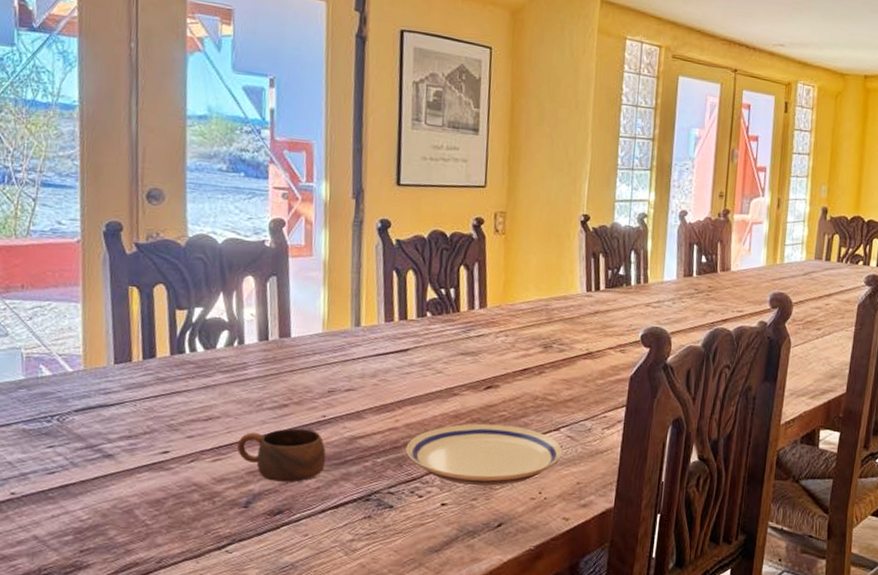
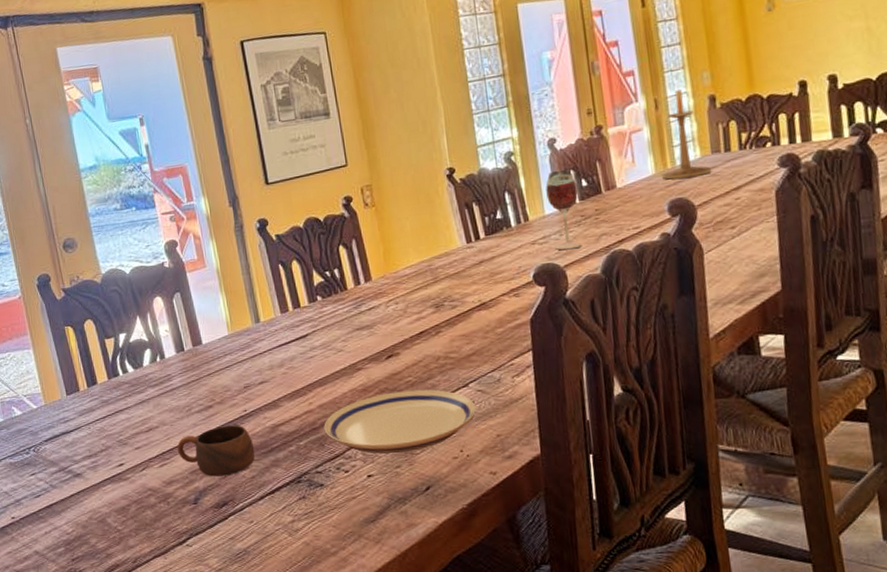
wineglass: none [667,241,698,319] -> present [545,169,582,251]
candlestick: none [770,185,812,277] -> present [661,79,712,180]

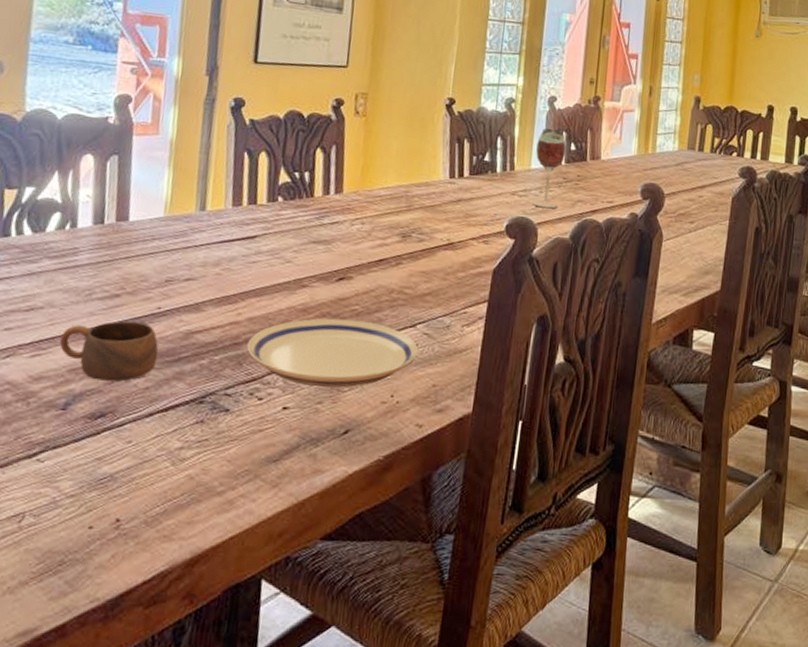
candlestick: present [661,79,712,180] -> none [641,73,685,168]

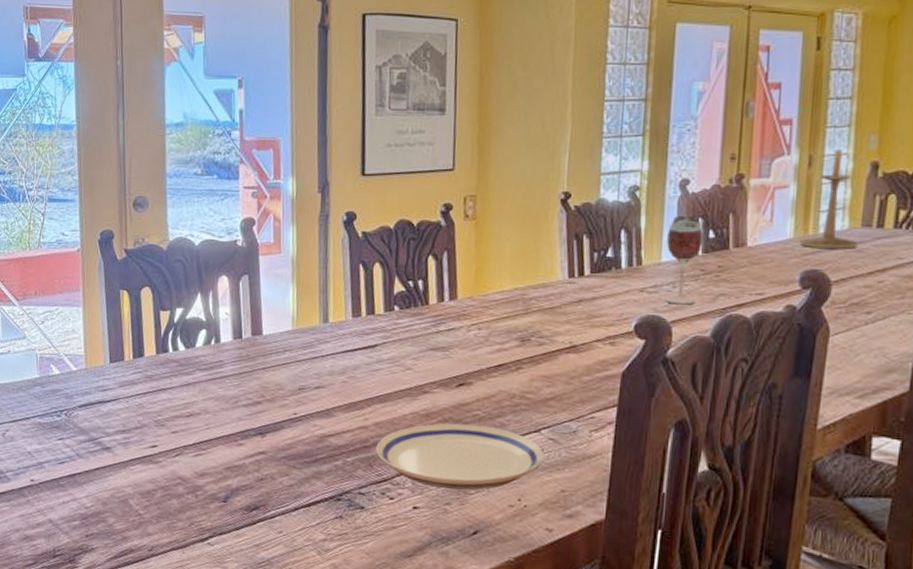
cup: present [59,321,159,382] -> none [215,425,298,479]
candlestick: none [641,73,685,168] -> present [799,137,858,249]

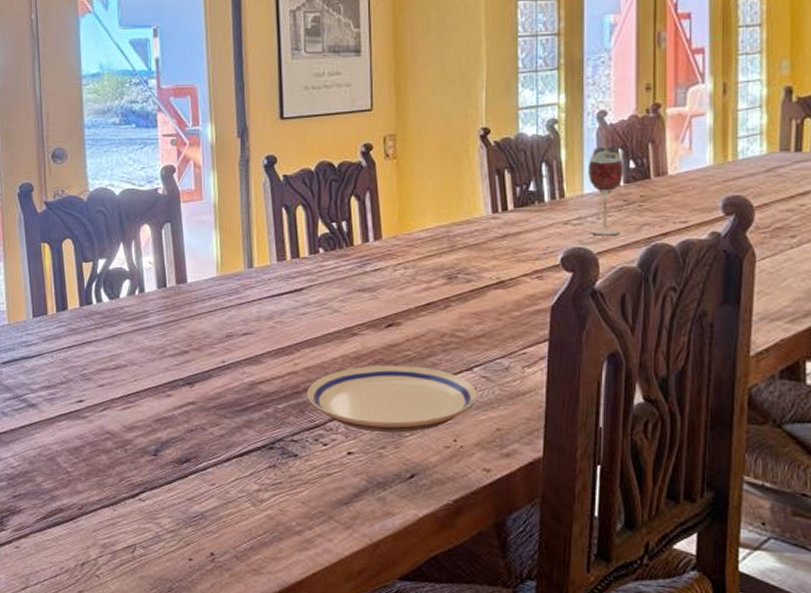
candlestick: present [799,137,858,249] -> none [719,64,778,174]

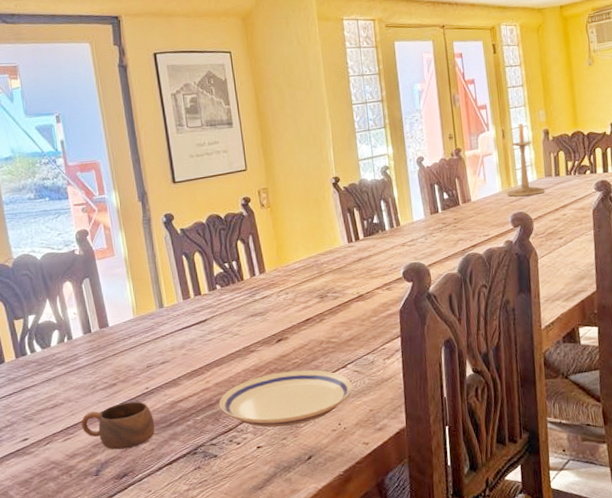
cup: none [143,375,228,430] -> present [81,401,155,450]
wineglass: present [588,146,625,236] -> none [414,183,443,252]
candlestick: none [719,64,778,174] -> present [506,114,545,197]

